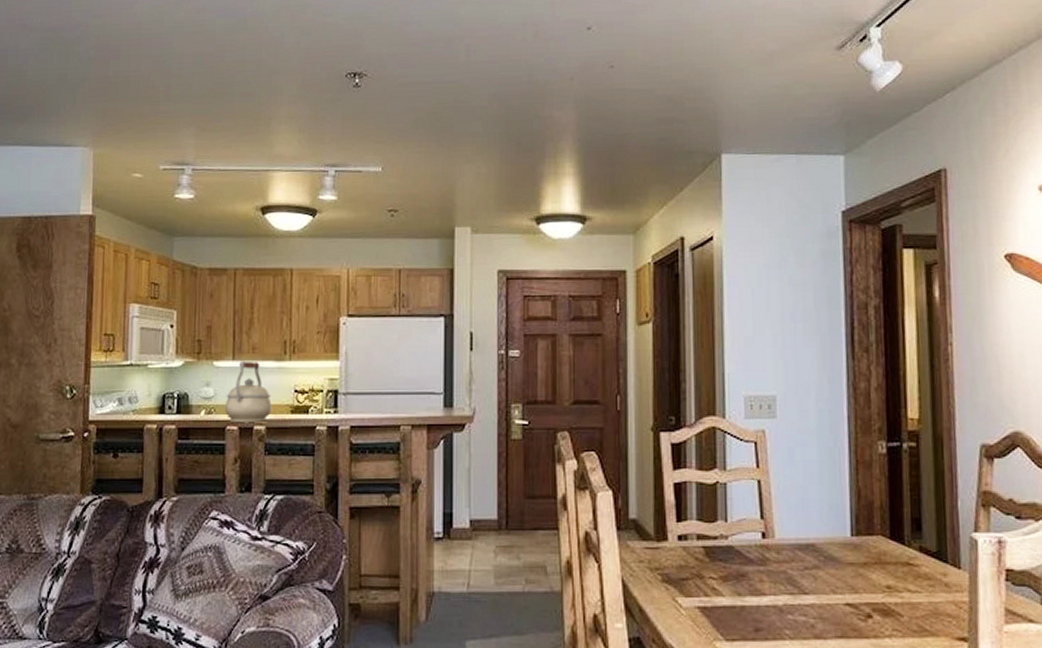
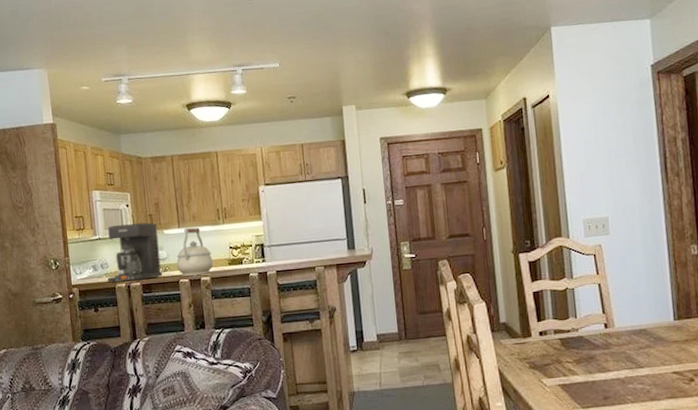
coffee maker: none [135,350,207,423] -> present [107,222,163,283]

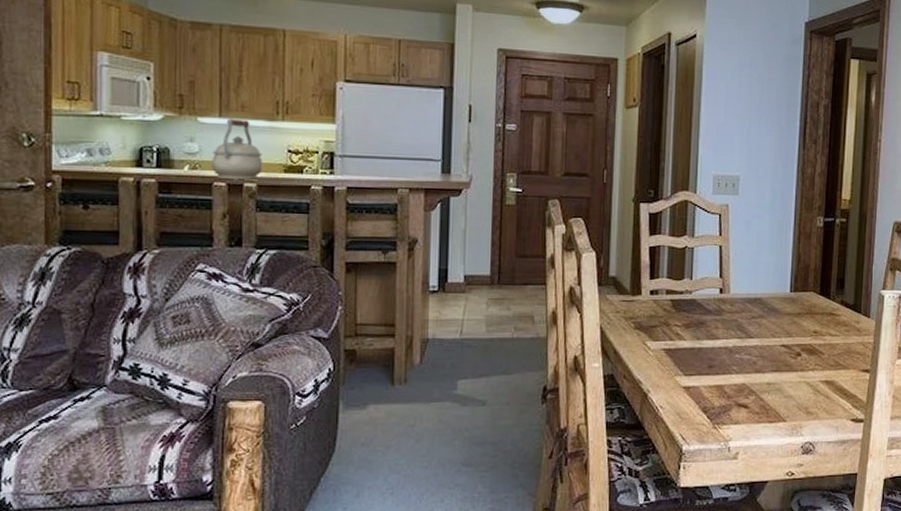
coffee maker: present [107,222,163,283] -> none [108,101,190,177]

